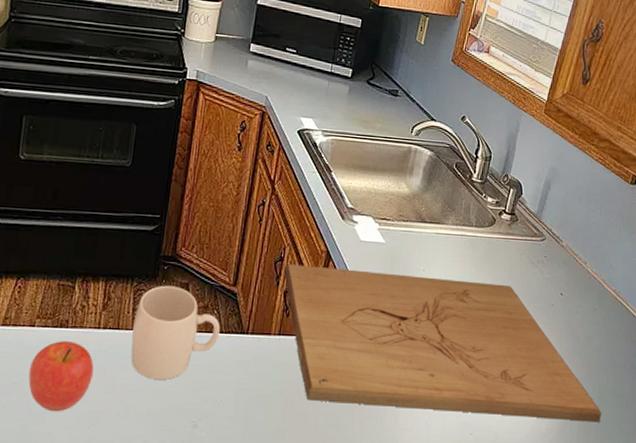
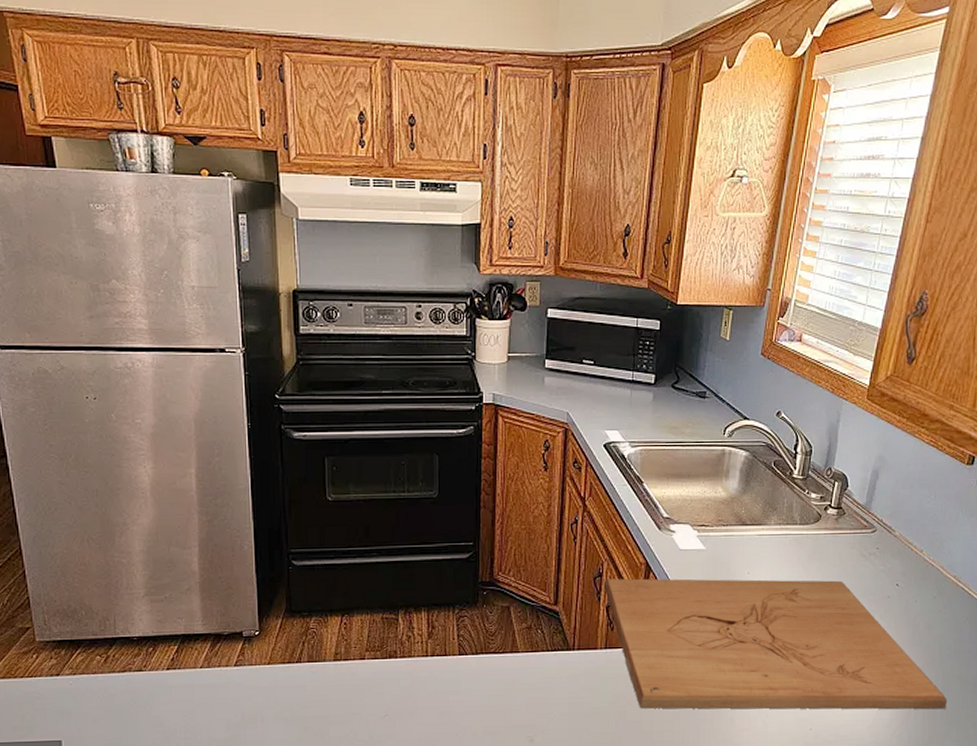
fruit: present [28,341,94,412] -> none [365,671,427,737]
mug: present [131,285,220,381] -> none [460,610,545,701]

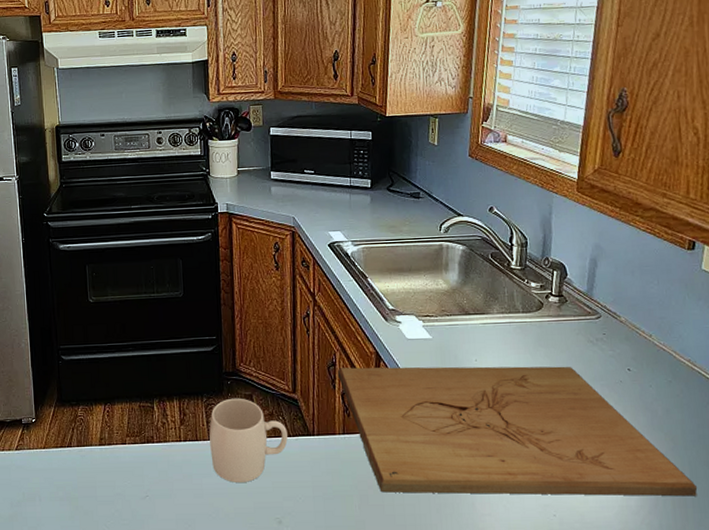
mug: none [460,610,545,701] -> present [209,398,288,484]

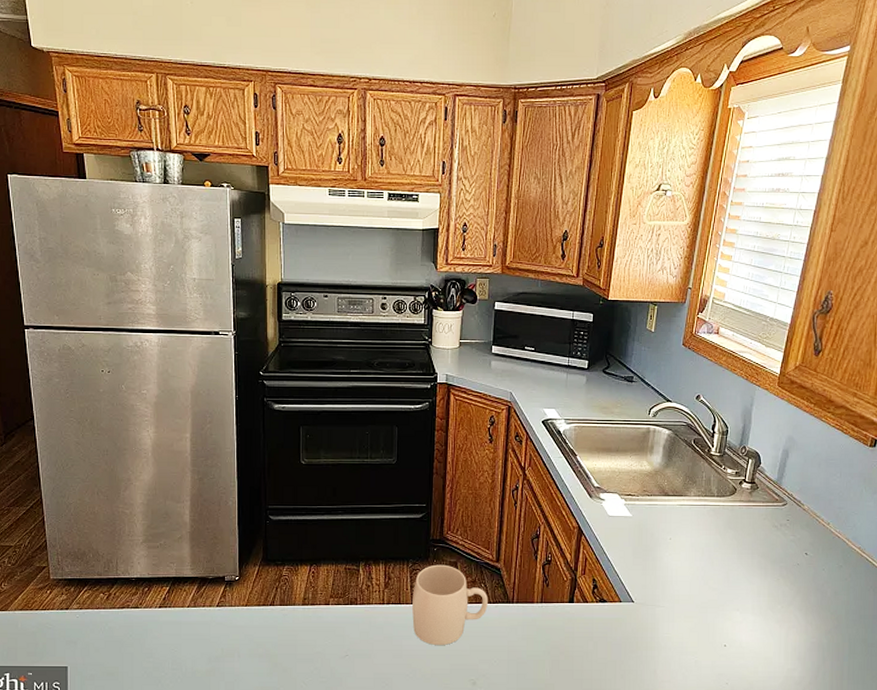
cutting board: present [337,366,698,497] -> none [540,540,854,670]

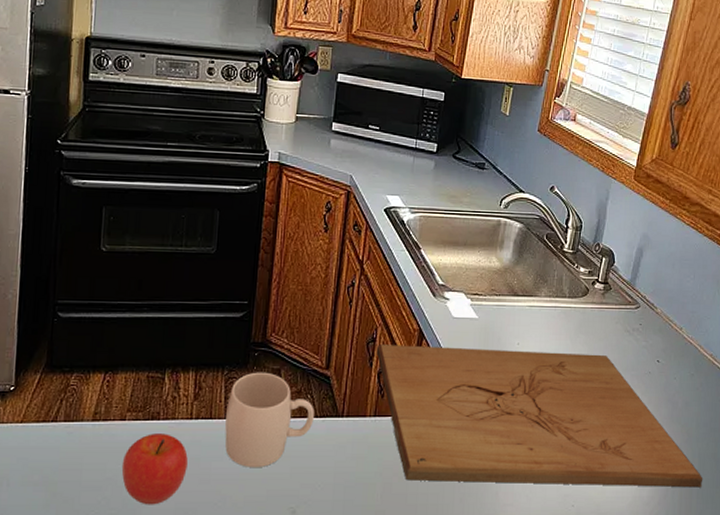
fruit: none [328,616,382,675] -> present [121,434,188,505]
cutting board: none [540,540,854,670] -> present [376,344,703,488]

